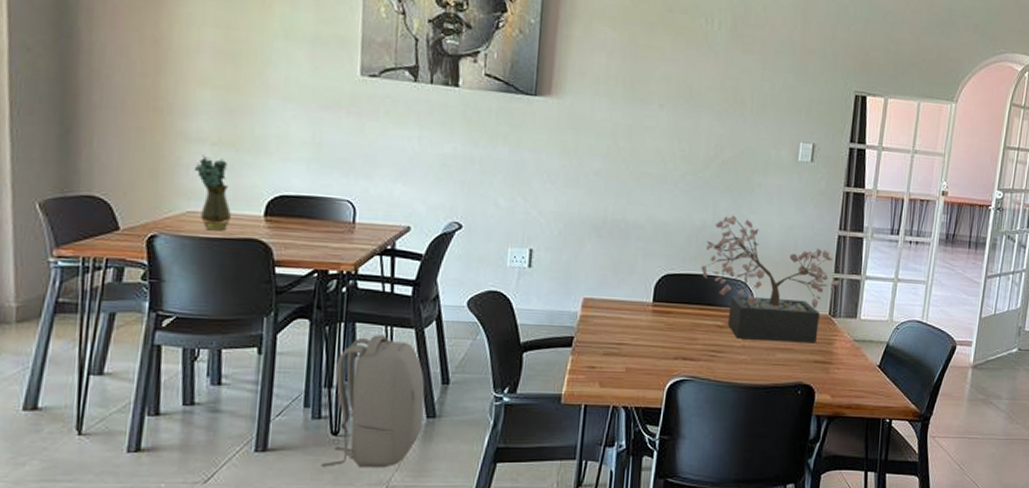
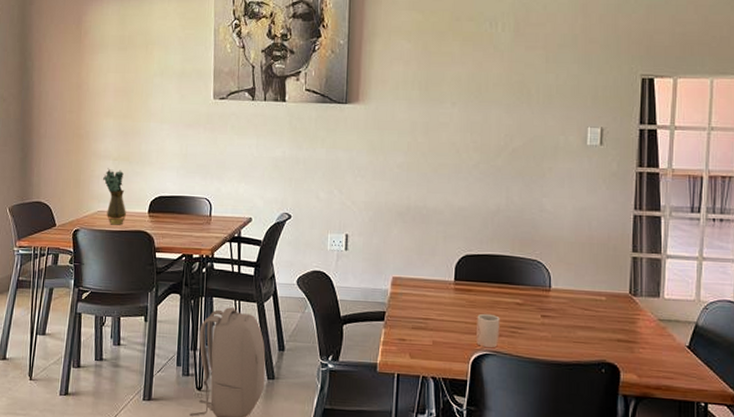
mug: none [672,337,699,374] -> present [475,313,500,349]
decorative plant: present [701,215,840,343] -> none [497,199,639,322]

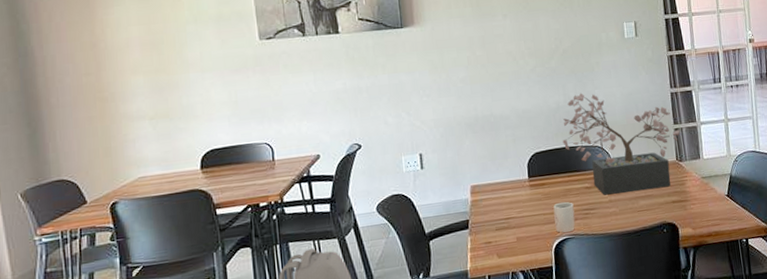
vase: present [103,168,127,225] -> none [140,128,175,190]
decorative plant: none [497,199,639,322] -> present [562,93,680,195]

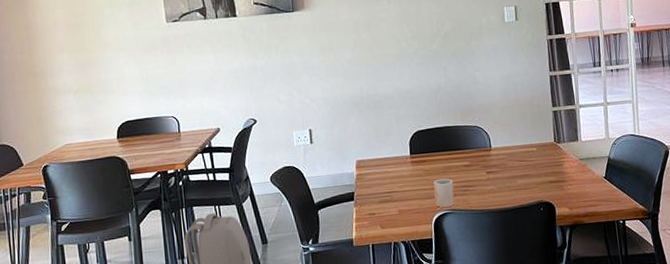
decorative plant: present [562,93,680,195] -> none [443,75,559,173]

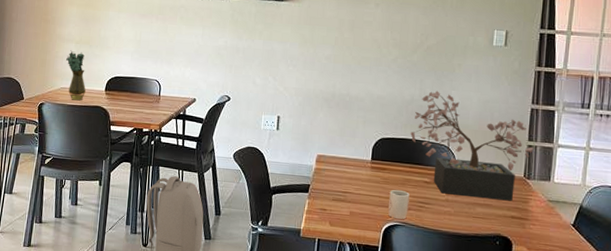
vase: none [66,101,96,156] -> present [66,50,87,101]
decorative plant: none [443,75,559,173] -> present [410,91,534,201]

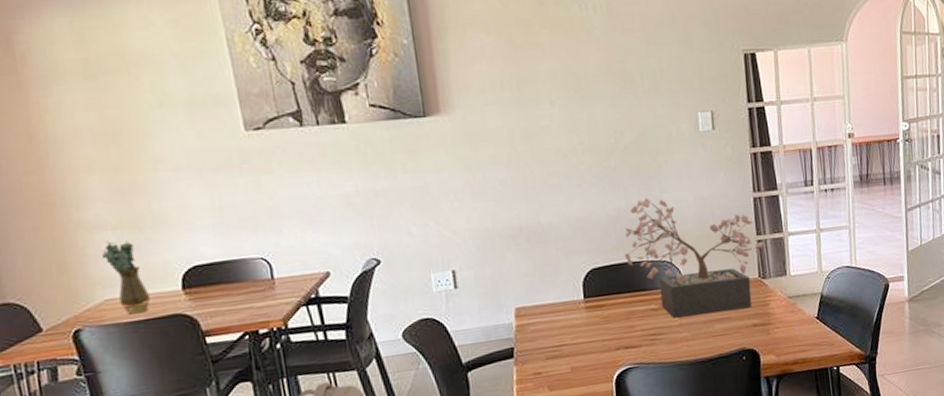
mug: present [387,189,410,220] -> none [614,325,640,362]

